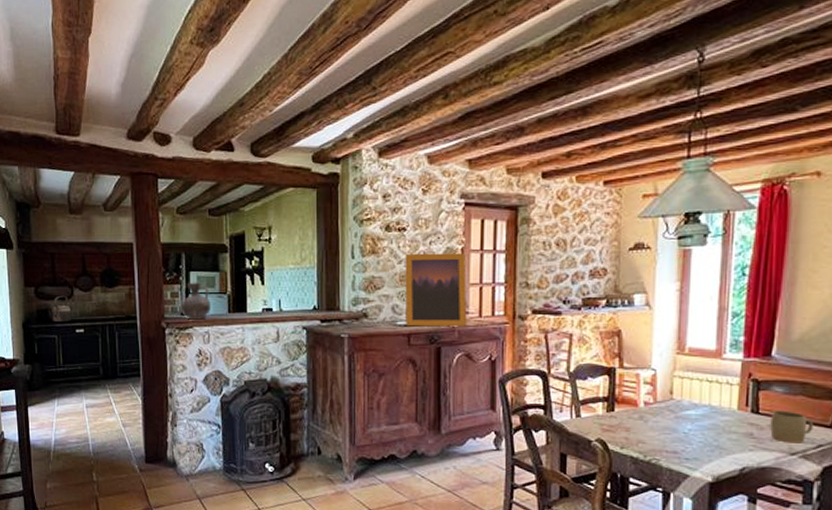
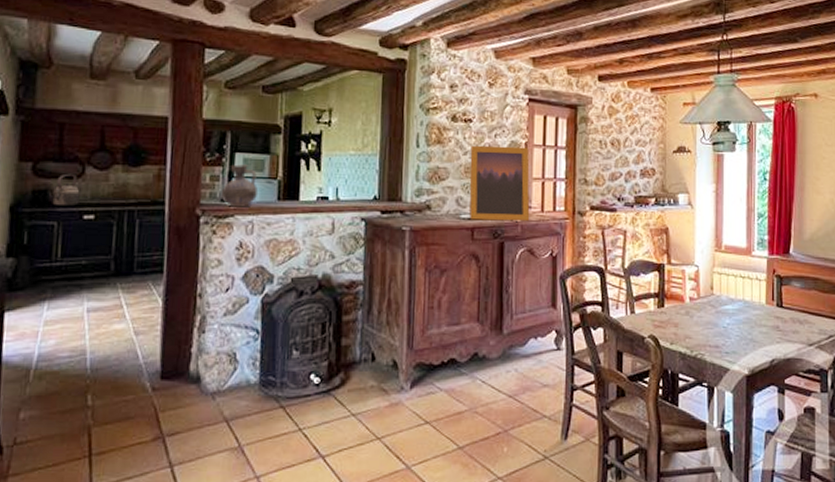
mug: present [770,410,814,444] -> none [792,304,825,335]

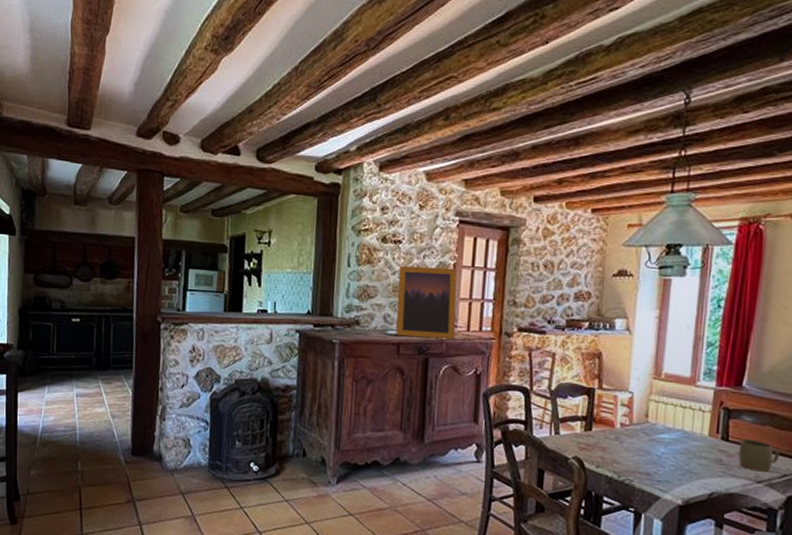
kettle: present [52,173,80,207] -> none [49,284,69,311]
ceramic jug: present [222,164,259,208] -> none [178,279,208,317]
mug: none [792,304,825,335] -> present [738,438,780,472]

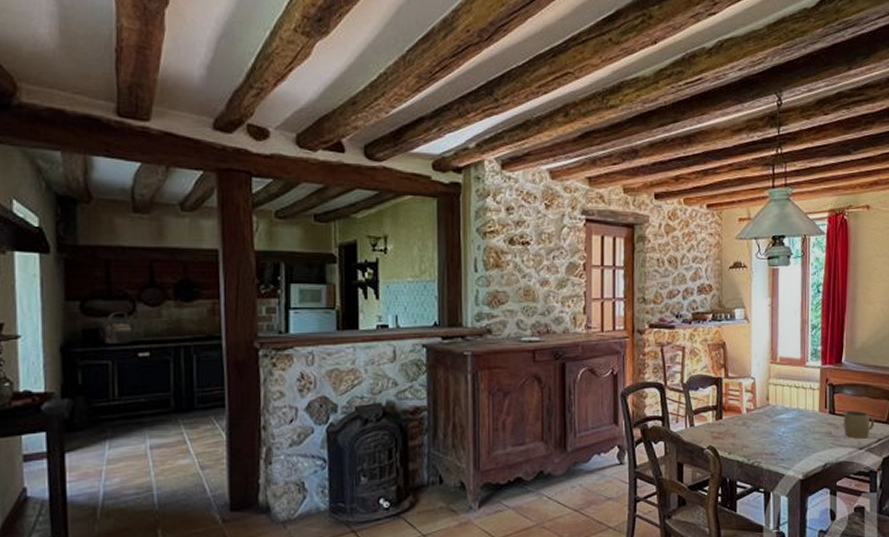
kettle: none [49,284,69,311] -> present [104,311,133,345]
picture frame: present [396,265,457,340] -> none [529,267,590,342]

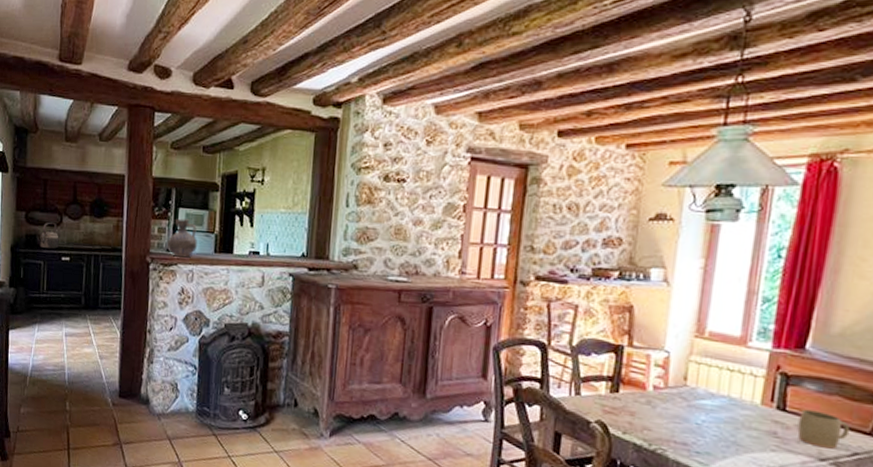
ceramic jug: none [280,296,317,339] -> present [167,218,198,258]

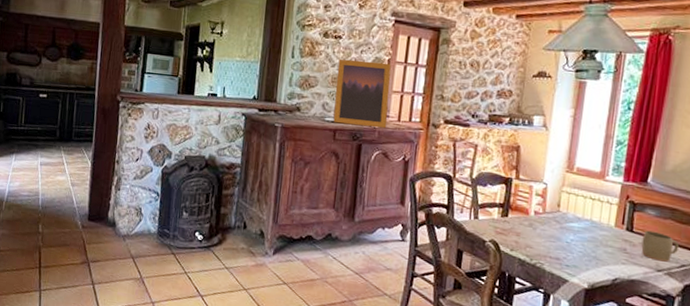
kettle: present [39,222,59,249] -> none [19,62,38,87]
ceramic jug: present [167,218,198,258] -> none [136,63,164,98]
picture frame: none [397,206,468,288] -> present [333,58,391,129]

